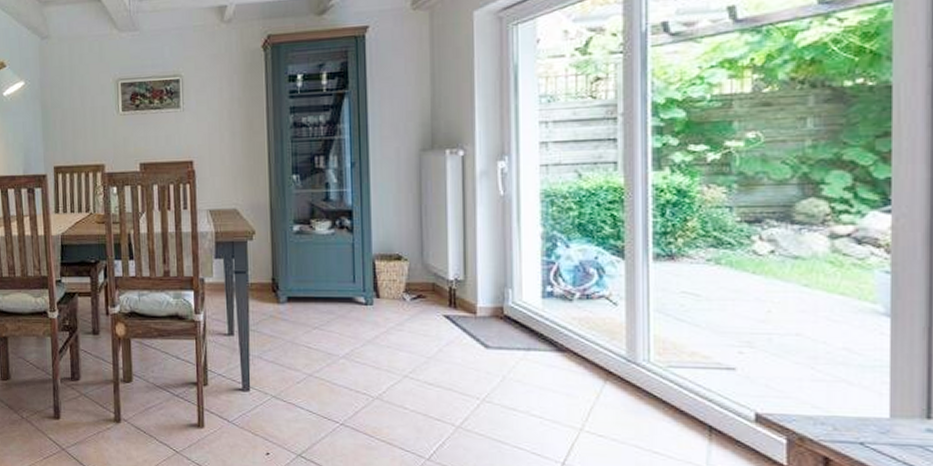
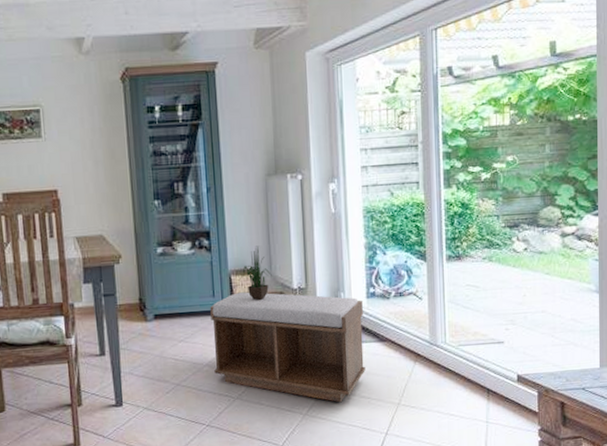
bench: none [350,280,537,419] -> present [210,292,365,403]
potted plant: none [386,229,423,291] -> present [240,245,272,301]

